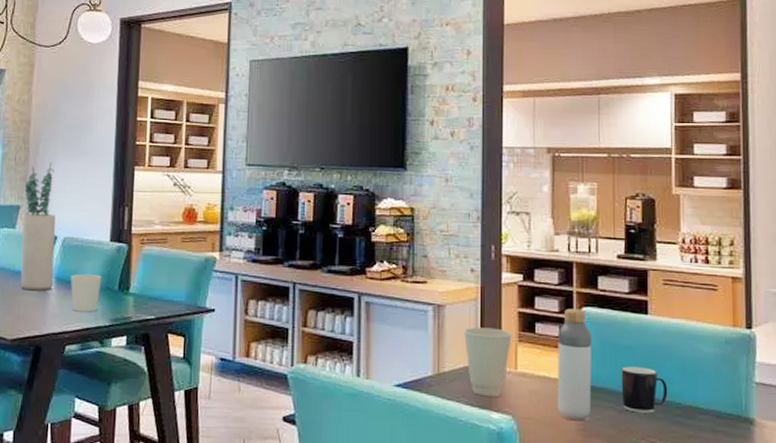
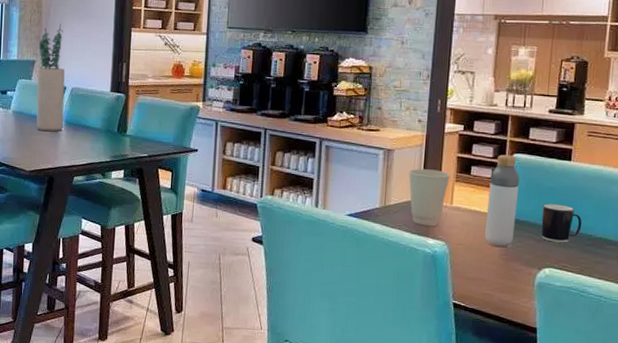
dixie cup: present [70,273,102,312] -> none [77,118,104,150]

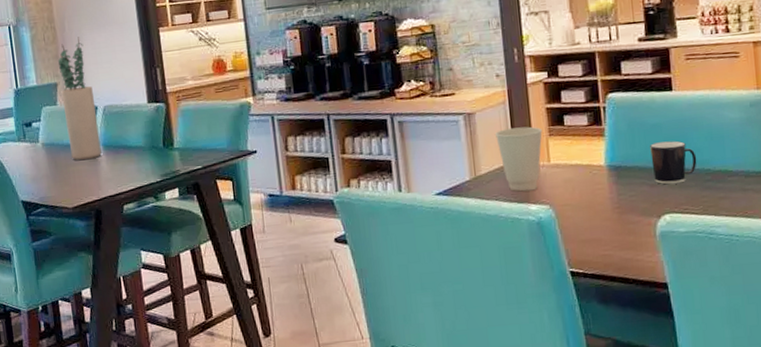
bottle: present [484,154,520,248] -> none [586,95,624,201]

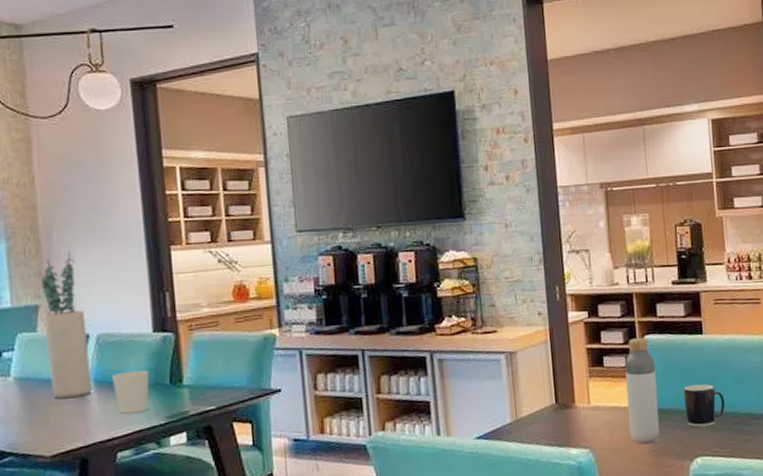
dixie cup: none [116,135,147,173] -> present [111,370,150,414]
cup: present [495,126,543,193] -> none [537,367,583,436]
bottle: none [586,95,624,201] -> present [624,337,660,445]

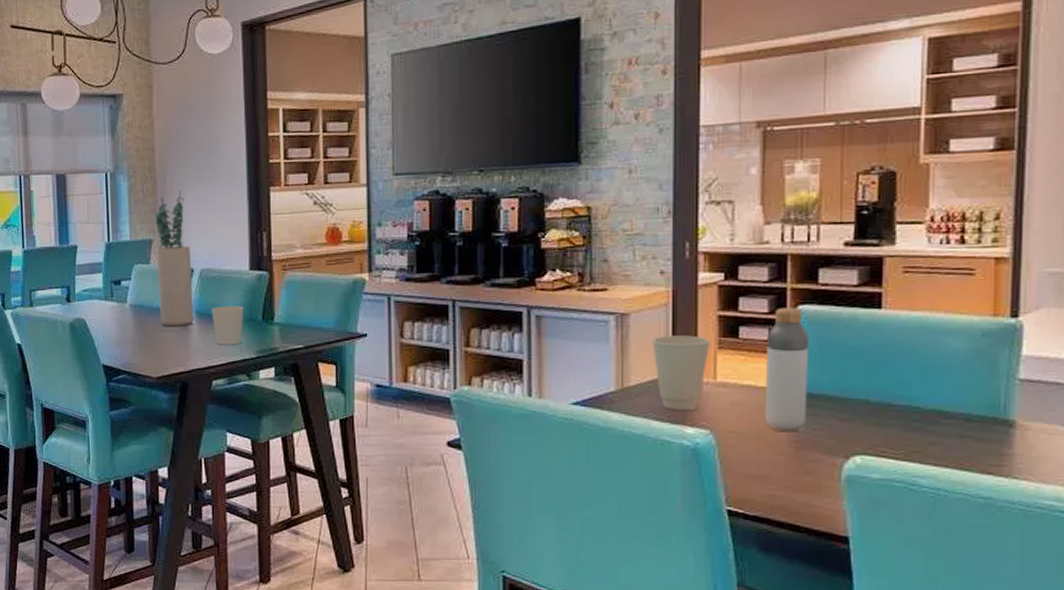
cup: none [537,367,583,436] -> present [652,335,710,412]
mug: present [683,383,725,428] -> none [845,369,904,420]

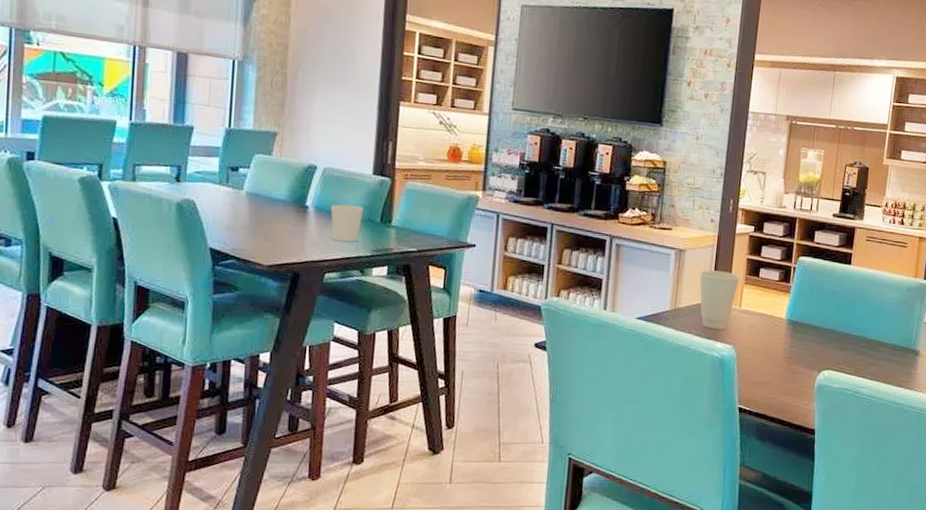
vase: present [155,190,194,327] -> none [277,90,316,219]
bottle: present [764,307,808,432] -> none [770,257,804,351]

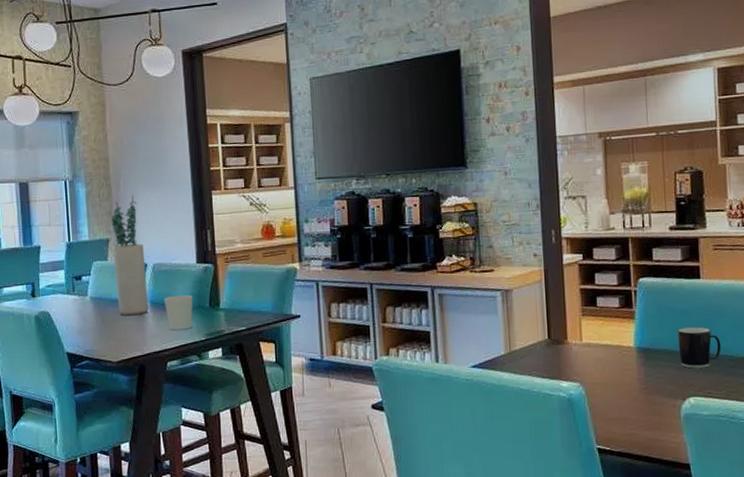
vase: none [277,90,316,219] -> present [111,195,149,316]
cup: present [699,270,740,331] -> none [531,305,576,370]
mug: none [822,307,859,346] -> present [677,327,721,369]

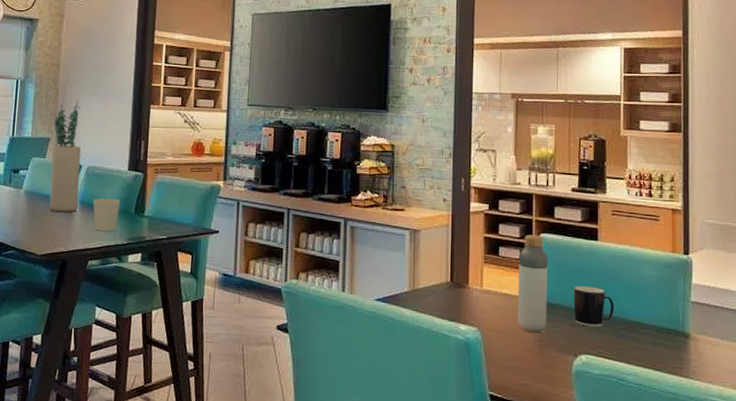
bottle: none [618,280,652,382] -> present [517,234,548,333]

